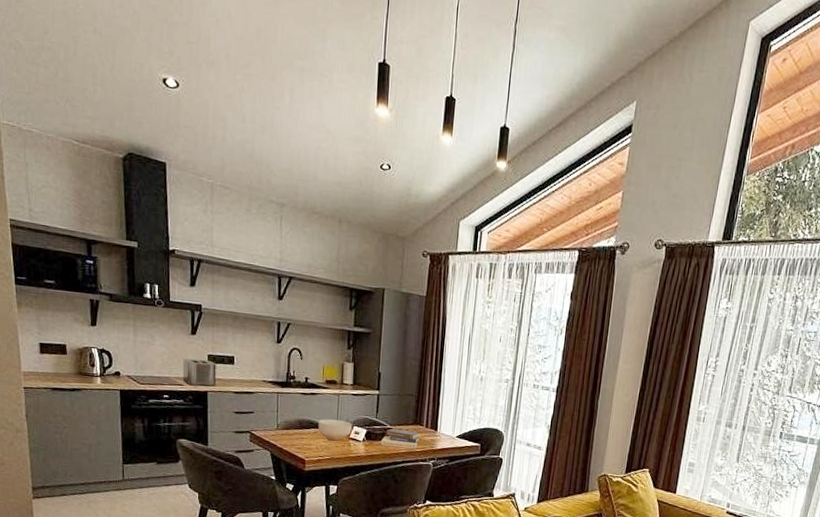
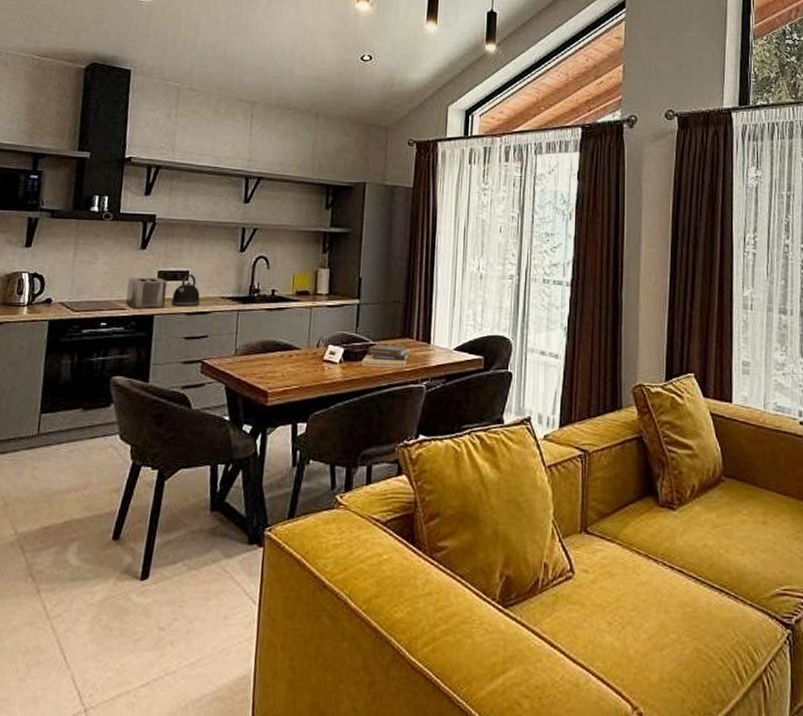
kettle: none [221,359,246,387] -> present [171,274,201,307]
bowl: present [317,419,352,441] -> none [284,338,327,365]

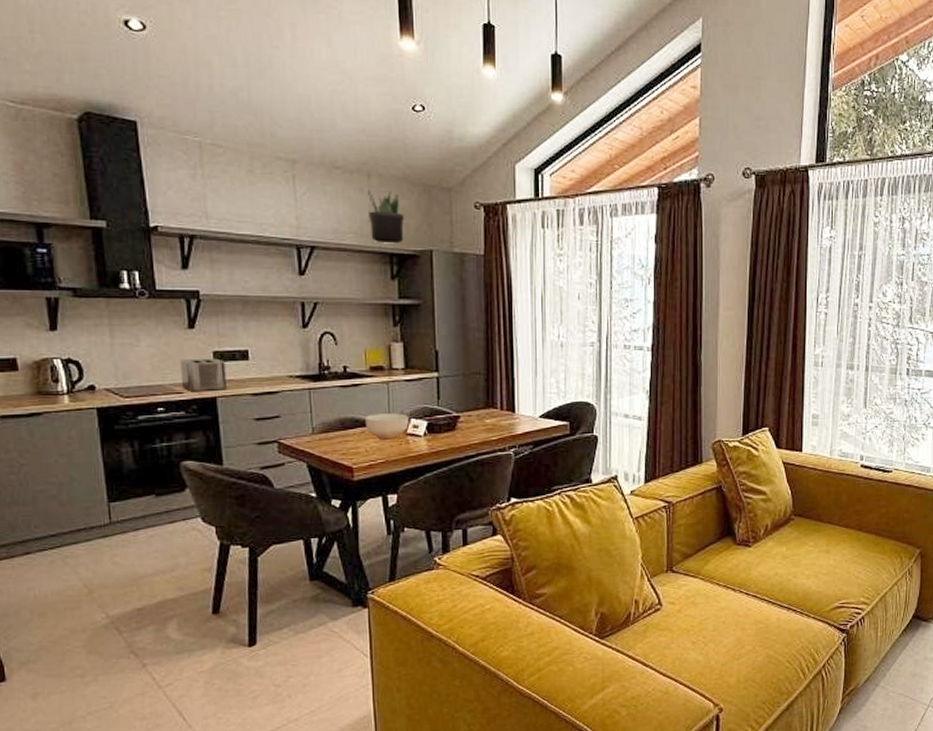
kettle: present [171,274,201,307] -> none [233,354,267,388]
bowl: none [284,338,327,365] -> present [364,413,409,440]
planter: none [312,129,343,176] -> present [369,191,404,244]
books: present [361,344,409,369] -> none [447,415,494,439]

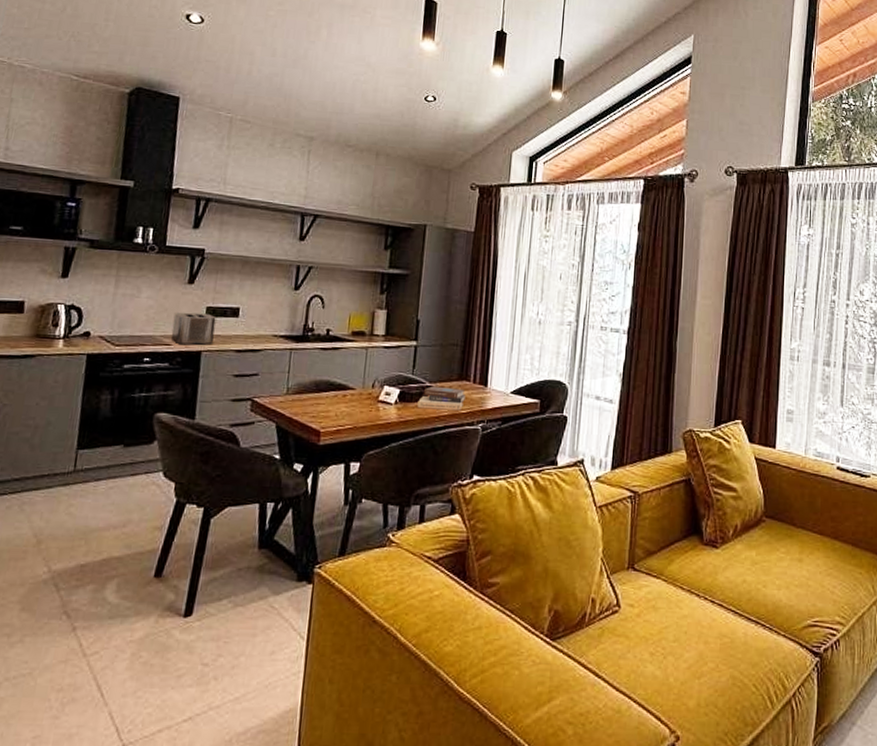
bowl: present [364,413,409,440] -> none [339,378,382,405]
planter: present [369,191,404,244] -> none [372,169,404,217]
books: none [447,415,494,439] -> present [417,386,465,411]

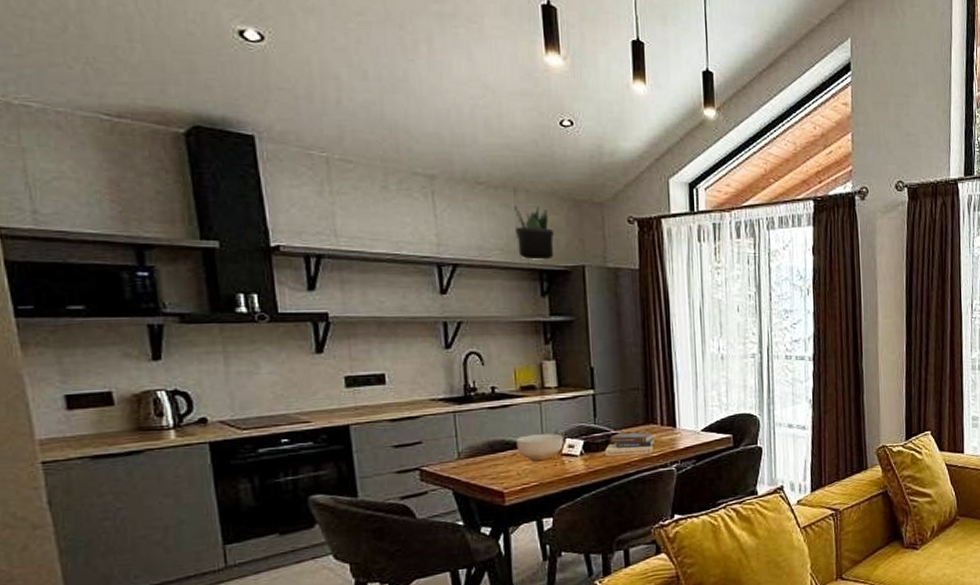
toaster: present [171,312,216,346] -> none [307,383,361,421]
bowl: none [339,378,382,405] -> present [515,433,564,462]
planter: none [372,169,404,217] -> present [515,207,554,260]

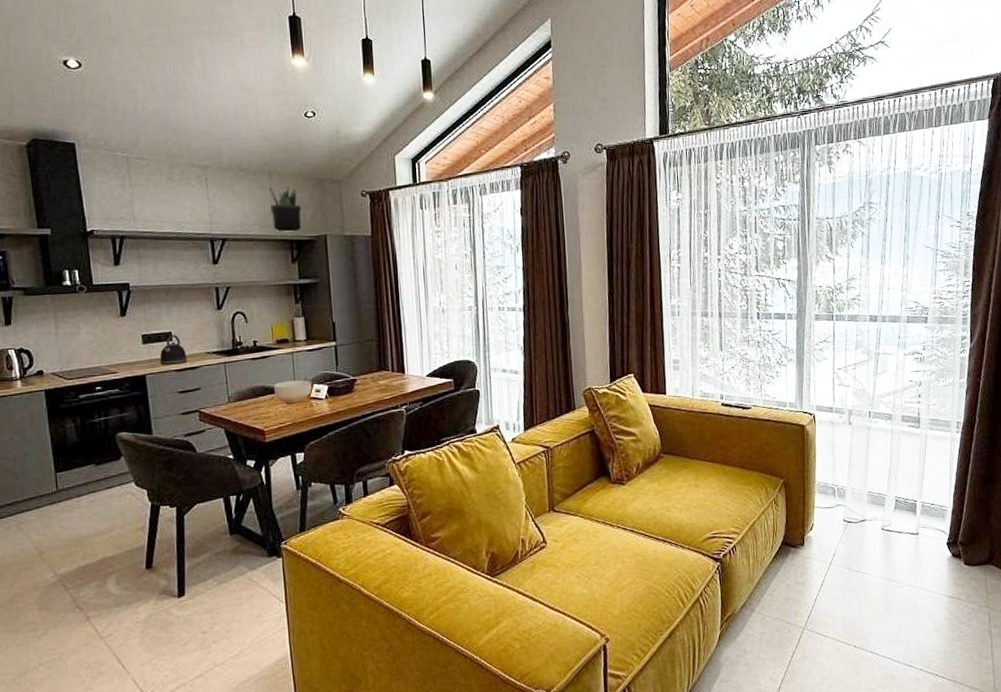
kettle: none [368,377,406,414] -> present [160,335,188,365]
books: present [605,432,655,457] -> none [345,378,387,400]

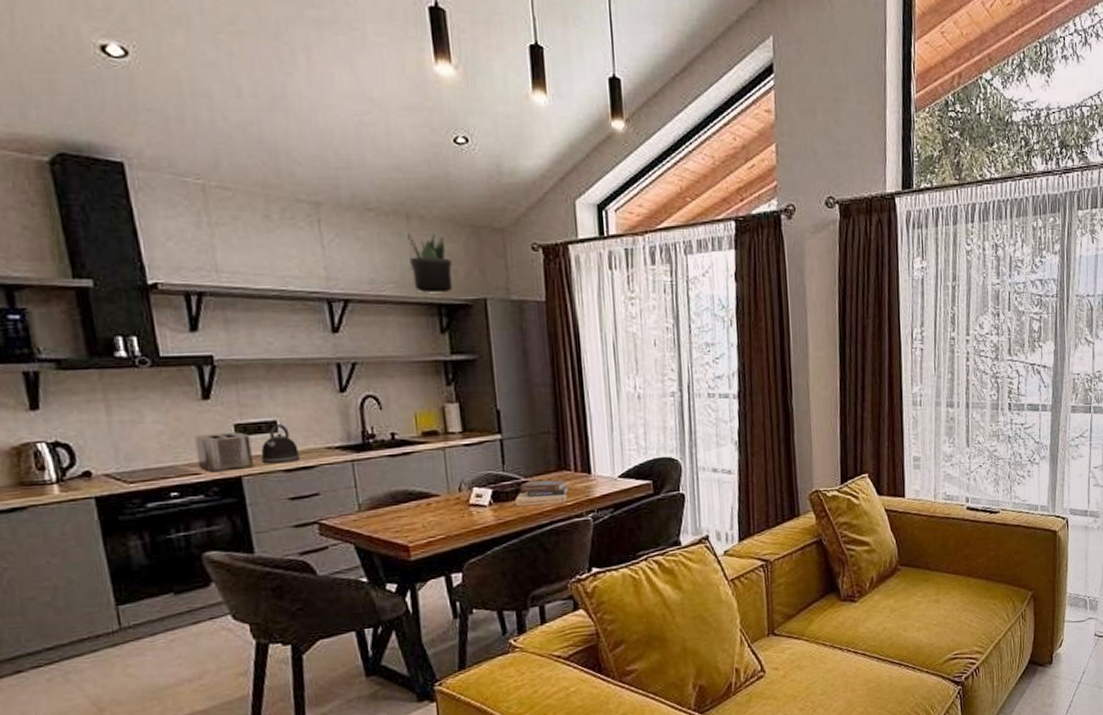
toaster: none [114,341,154,372] -> present [194,432,253,473]
bowl: present [273,380,312,404] -> none [419,482,471,513]
books: none [345,378,387,400] -> present [515,479,569,507]

